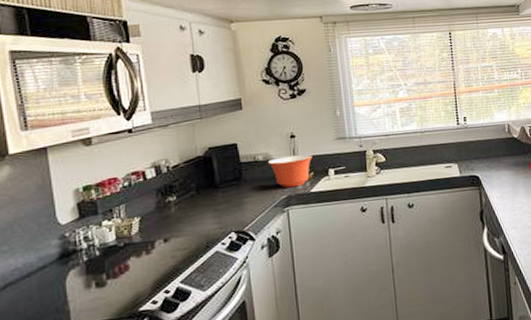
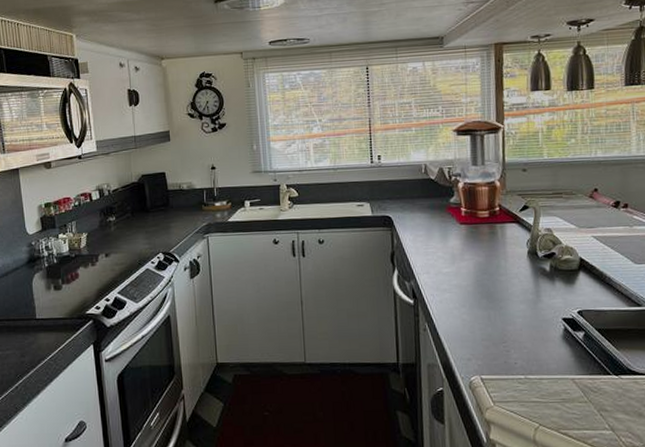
mixing bowl: present [267,154,313,188] -> none [190,186,231,216]

